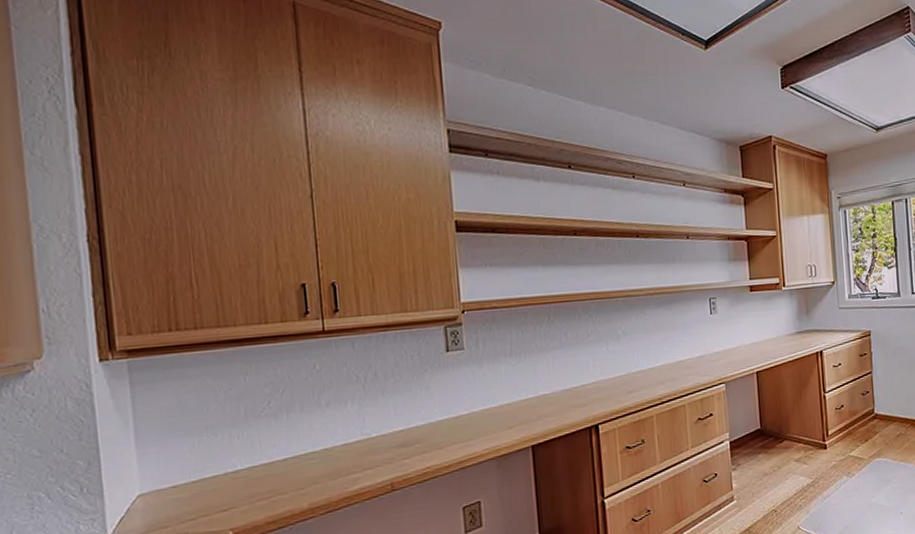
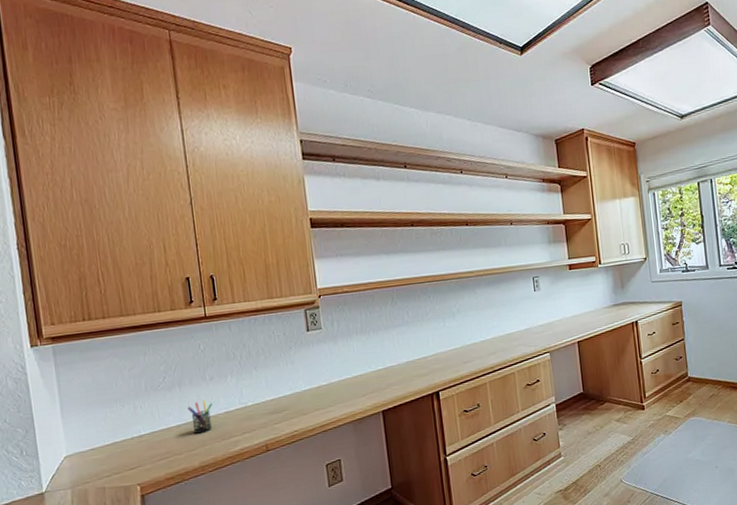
pen holder: none [296,429,329,470] -> present [187,400,213,434]

